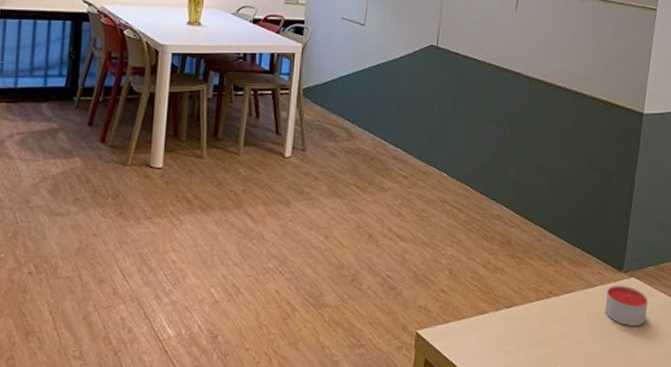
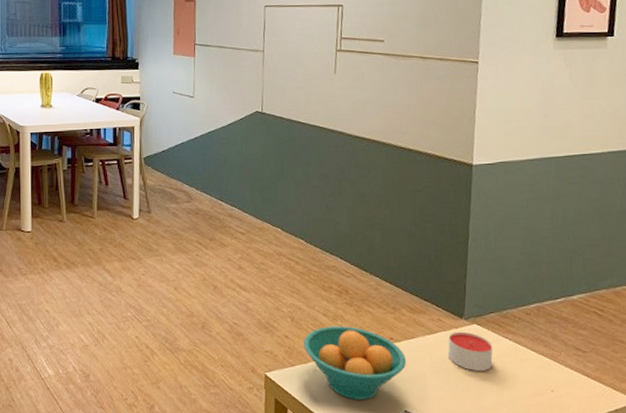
fruit bowl: none [460,279,564,358] -> present [304,326,407,400]

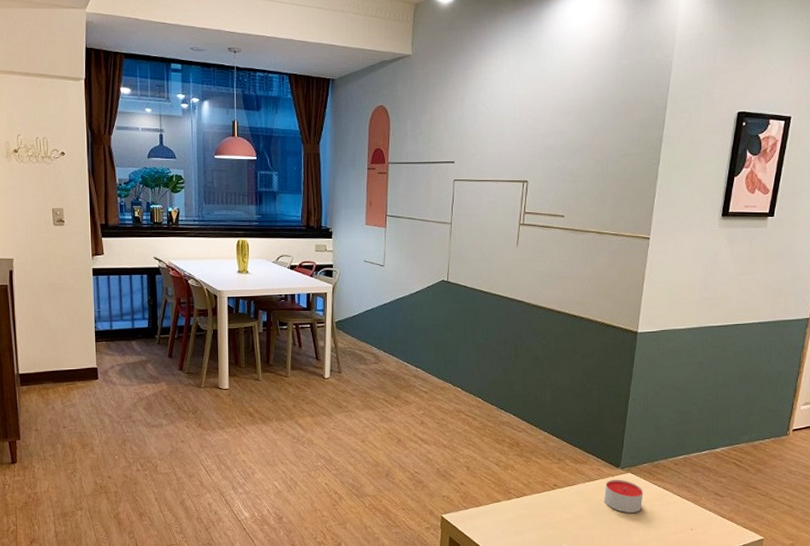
fruit bowl: present [304,326,407,400] -> none [477,474,568,537]

